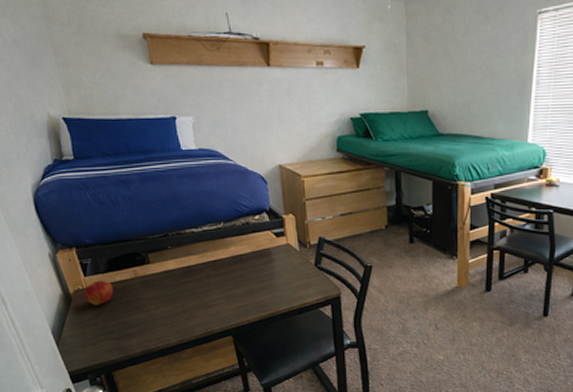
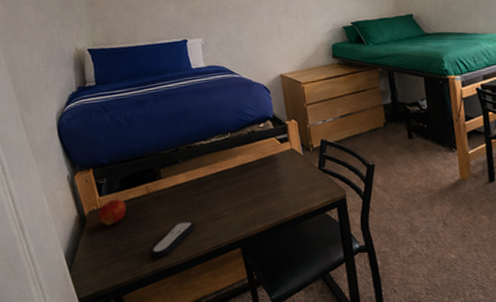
remote control: none [139,307,186,339] -> present [149,221,195,258]

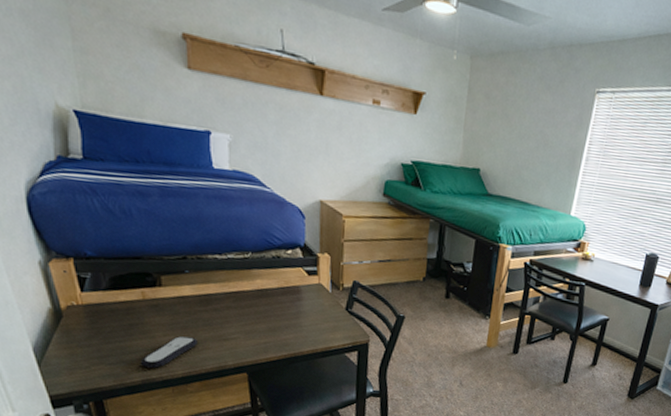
apple: present [98,199,127,225] -> none [78,297,115,325]

